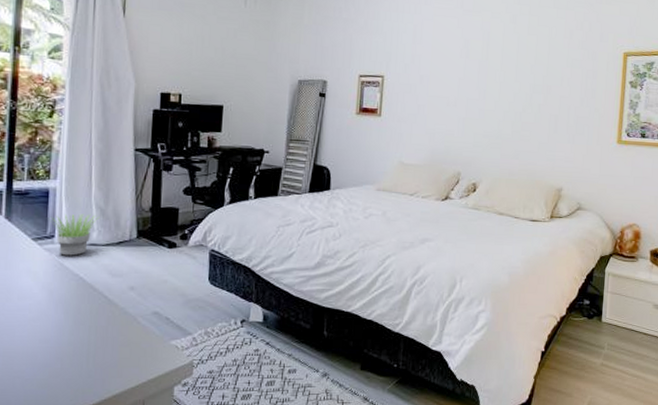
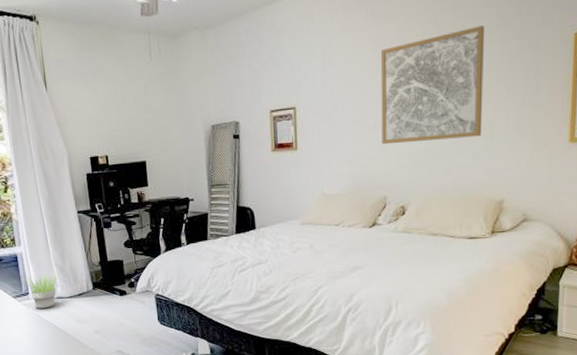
wall art: none [460,32,555,128] -> present [380,26,485,145]

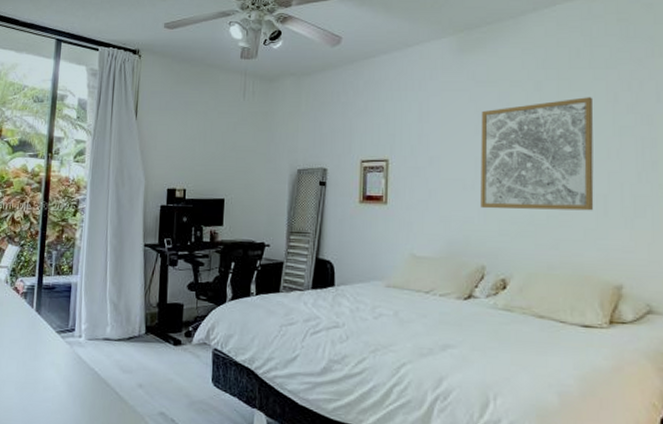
potted plant: present [23,272,60,309] -> none [72,308,113,350]

